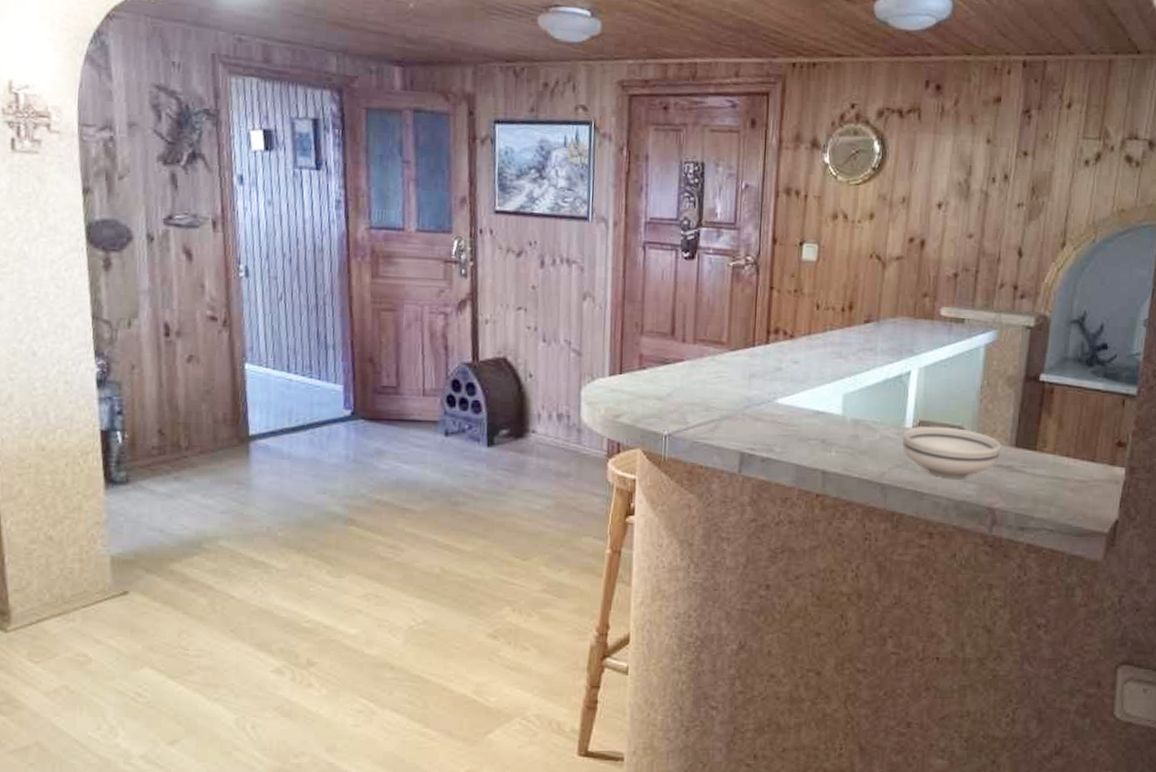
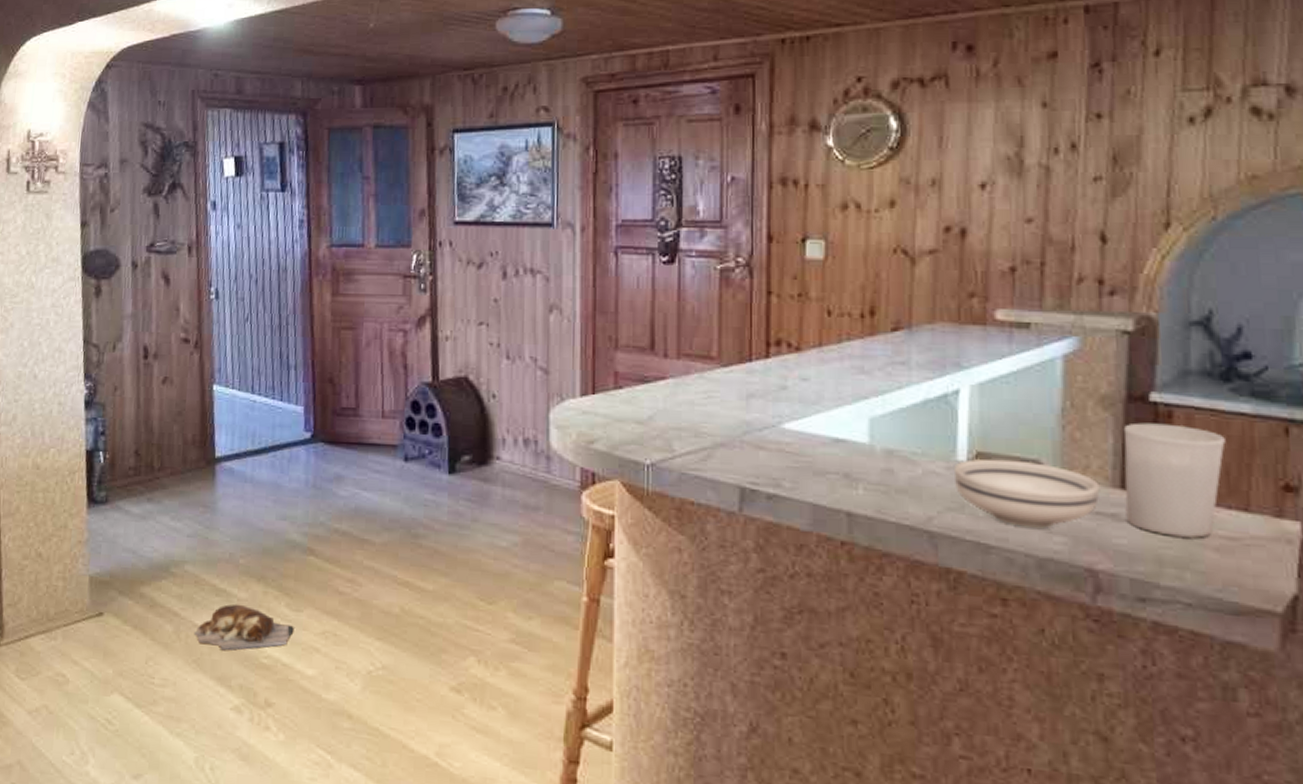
cat: none [230,574,336,619] -> present [193,604,294,651]
candle holder: none [1017,397,1085,482] -> present [1123,422,1226,538]

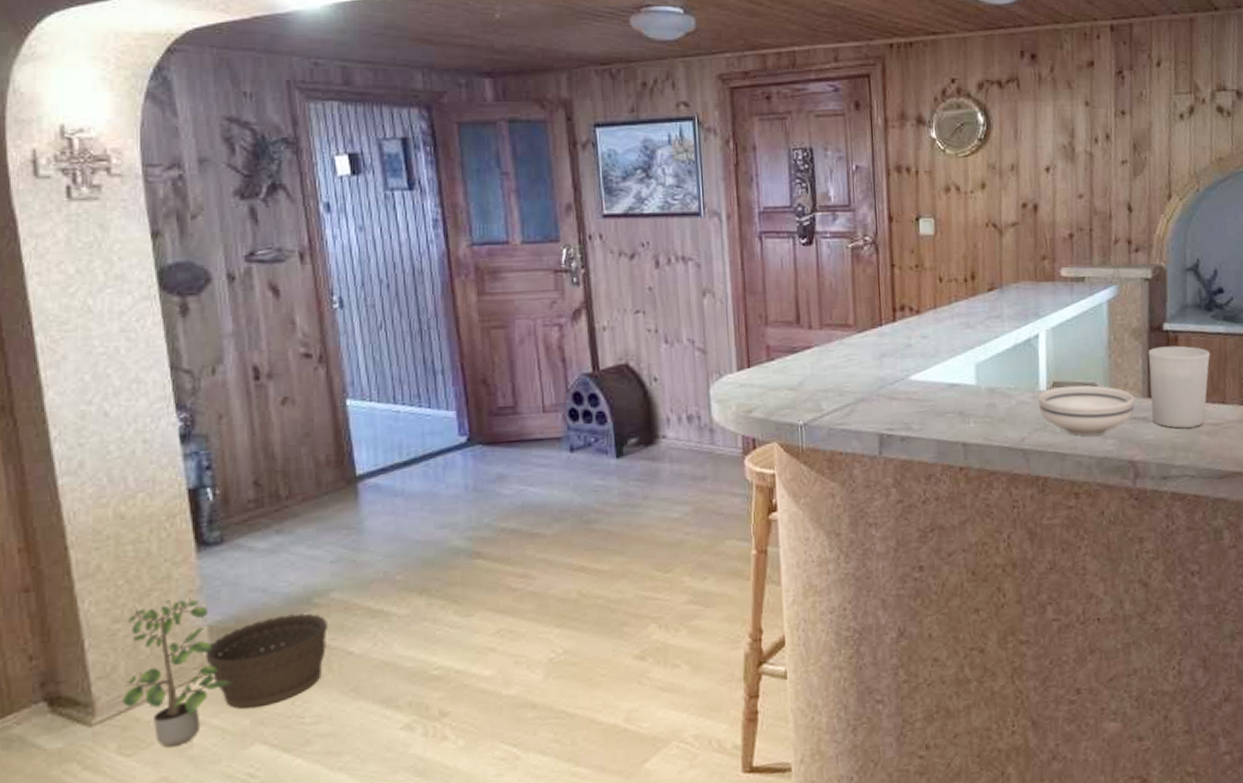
potted plant: none [23,547,102,679] -> present [123,598,232,747]
basket: none [85,578,180,660] -> present [205,613,328,709]
cat: present [193,604,294,651] -> none [348,621,466,673]

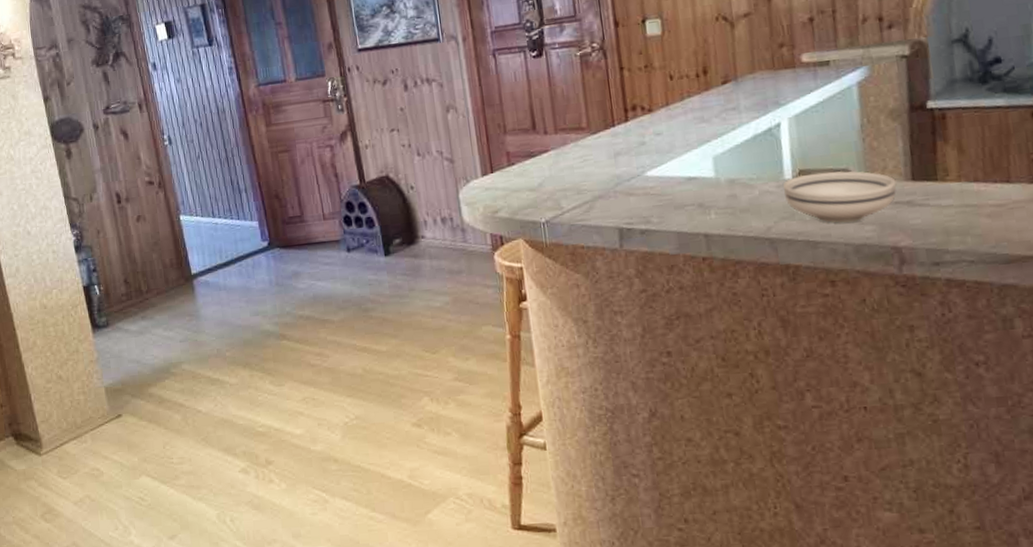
potted plant: present [123,598,232,747] -> none [56,366,124,474]
basket: present [205,613,328,709] -> none [105,380,183,449]
candle holder: present [1148,346,1210,429] -> none [909,123,988,212]

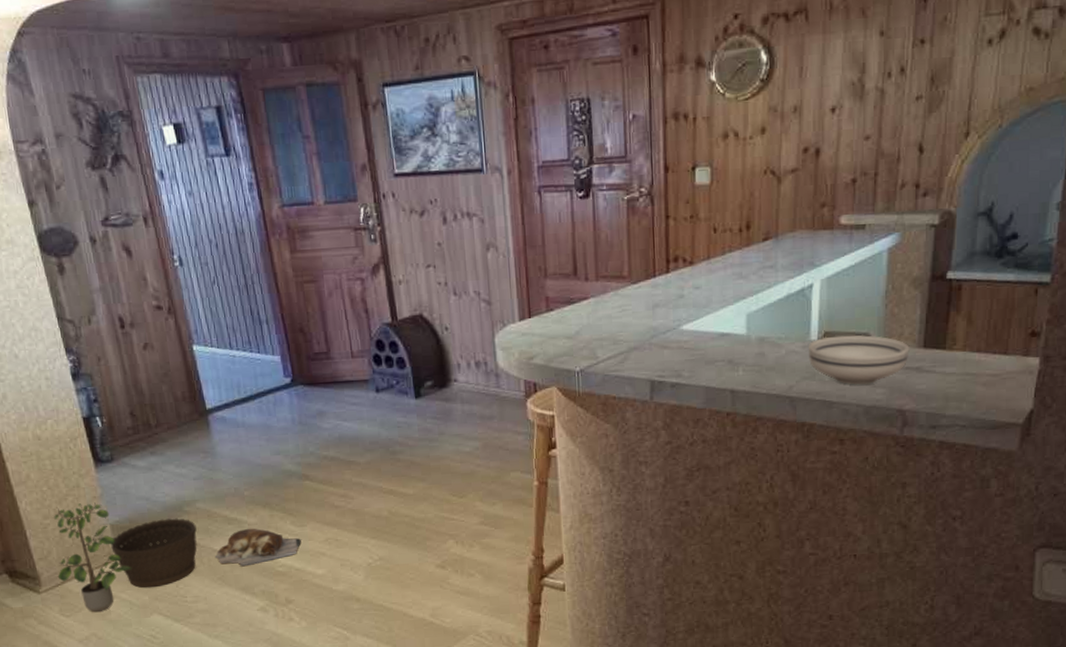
potted plant: none [56,366,124,474] -> present [54,502,132,612]
basket: none [105,380,183,449] -> present [111,518,197,588]
cat: none [198,388,280,428] -> present [214,528,301,567]

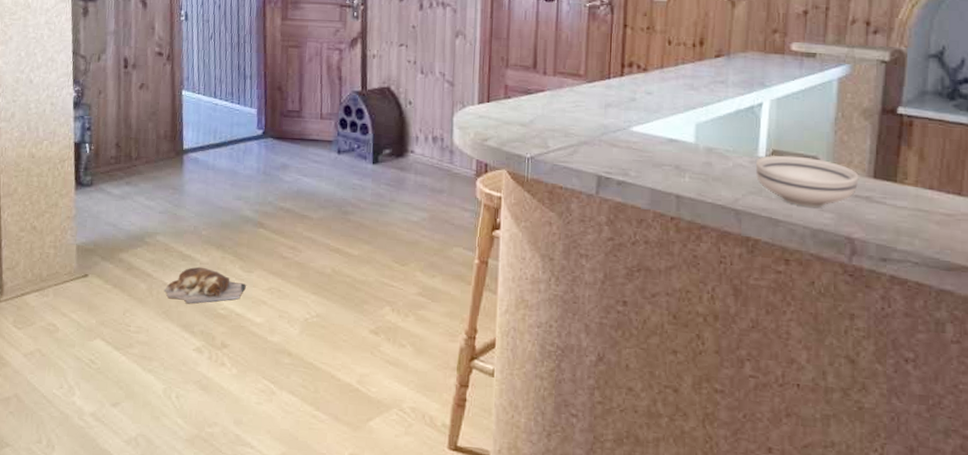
potted plant: present [54,502,132,612] -> none [20,221,87,328]
basket: present [111,518,197,588] -> none [73,246,153,312]

